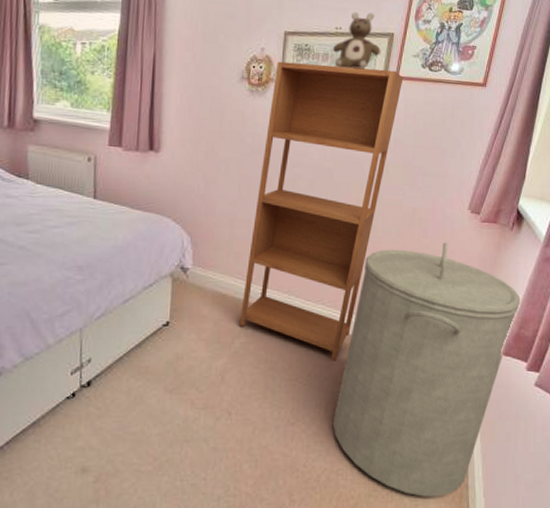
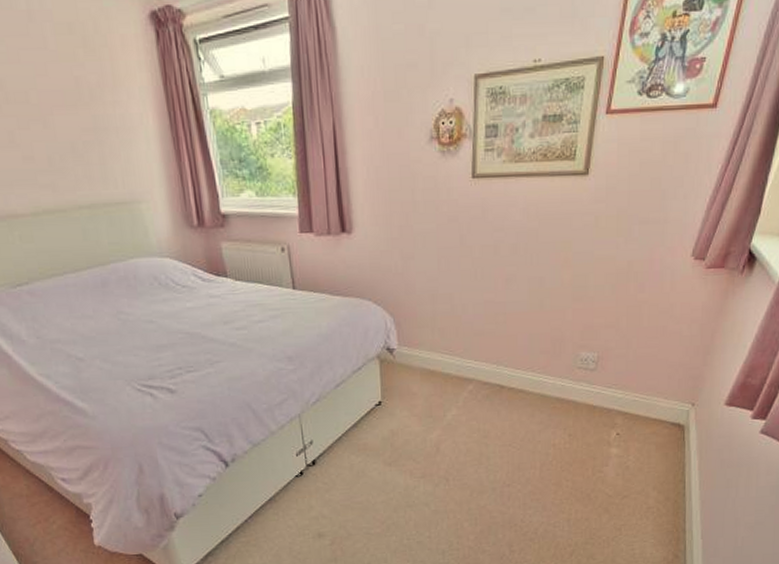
bookcase: present [239,61,404,362] -> none [449,103,616,426]
stuffed bear: present [332,12,381,70] -> none [531,35,589,109]
laundry hamper: present [332,242,521,497] -> none [548,295,749,542]

